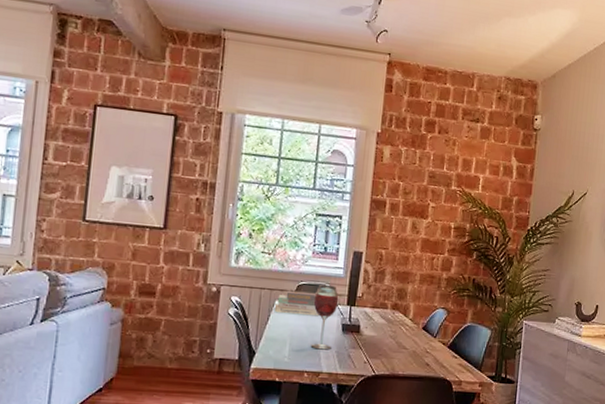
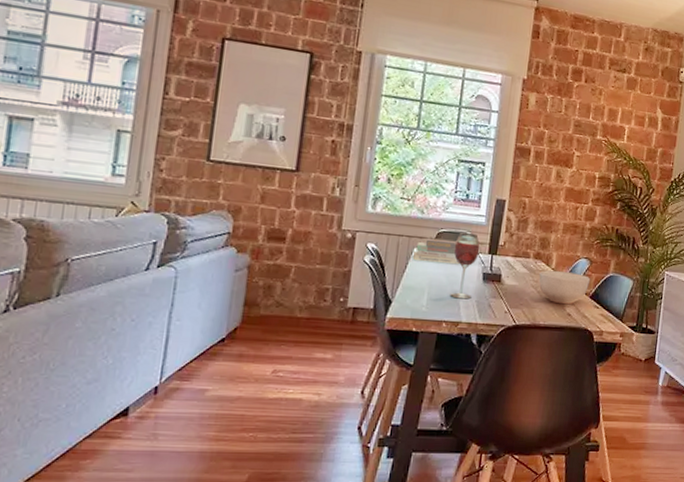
bowl: none [396,320,449,355] -> present [538,270,591,305]

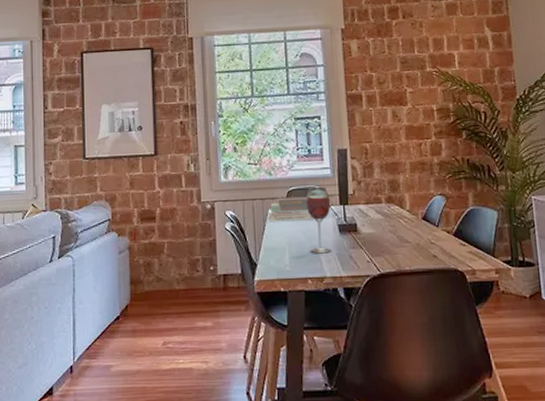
bowl: present [538,270,591,305] -> none [395,211,450,247]

